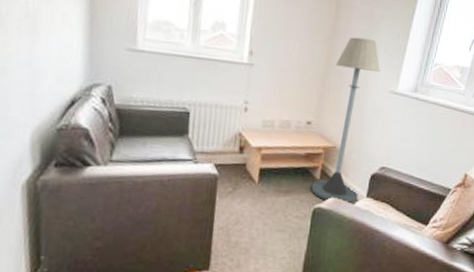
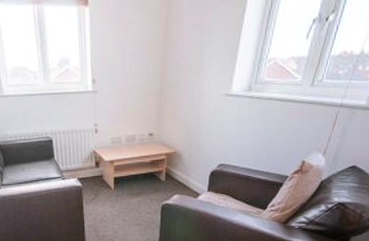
floor lamp: present [311,37,381,204] -> none [158,47,213,198]

